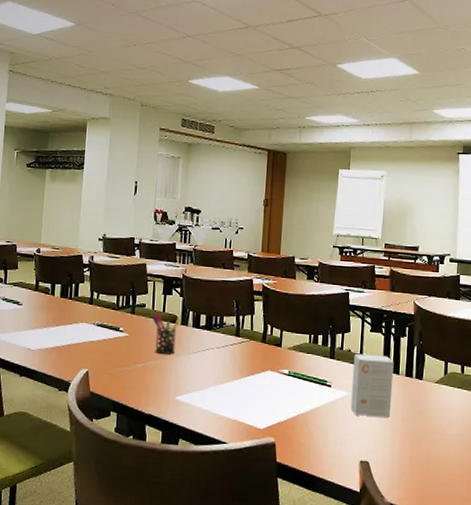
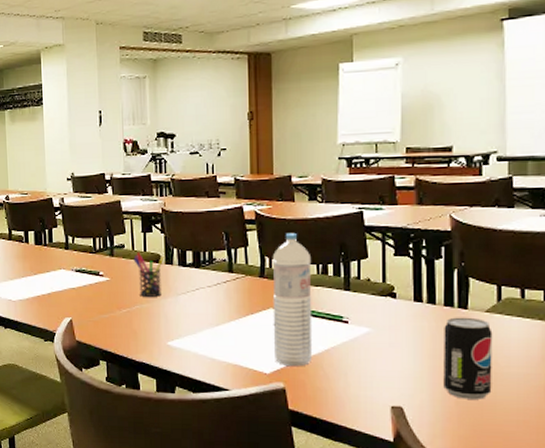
water bottle: none [268,305,306,424] -> present [272,232,313,367]
small box: present [350,353,394,417] -> none [374,282,428,355]
beverage can: none [401,386,440,456] -> present [443,317,493,400]

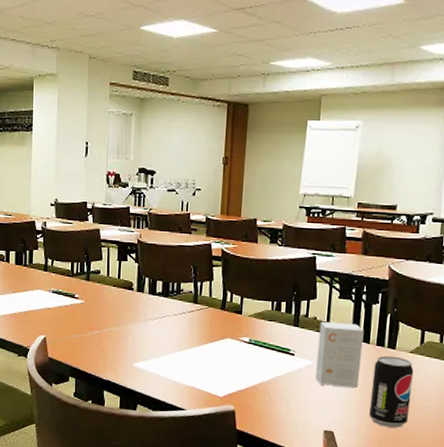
pen holder: present [133,252,164,297] -> none [107,278,136,321]
water bottle: present [272,232,313,367] -> none [227,271,268,392]
small box: none [374,282,428,355] -> present [315,321,364,388]

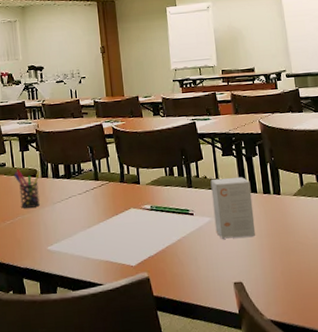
pen holder: none [107,278,136,321] -> present [14,168,41,208]
beverage can: present [369,355,414,428] -> none [265,201,307,269]

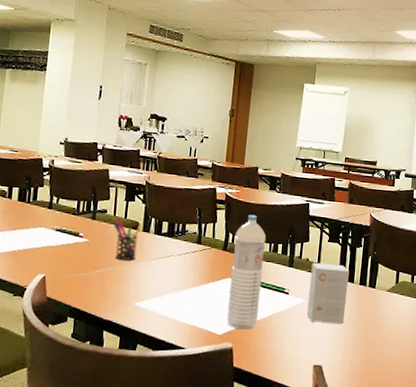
water bottle: none [129,143,169,258] -> present [226,214,267,330]

